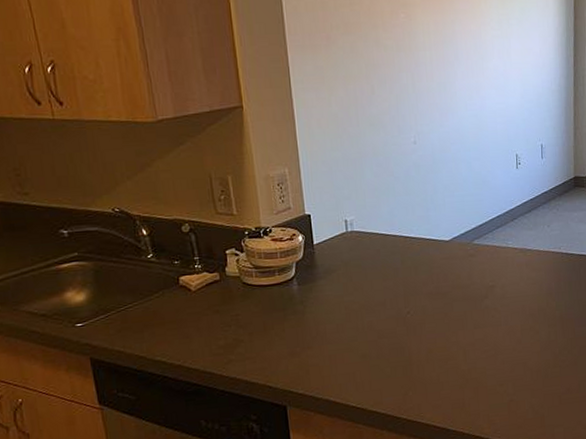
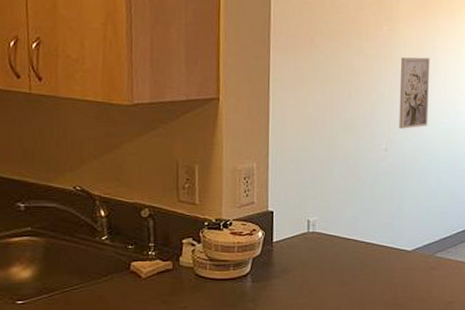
wall art: none [421,43,454,120] -> present [399,57,430,129]

